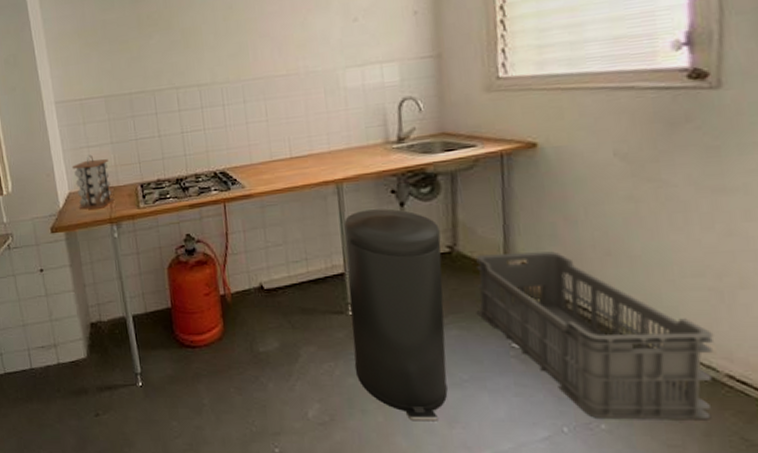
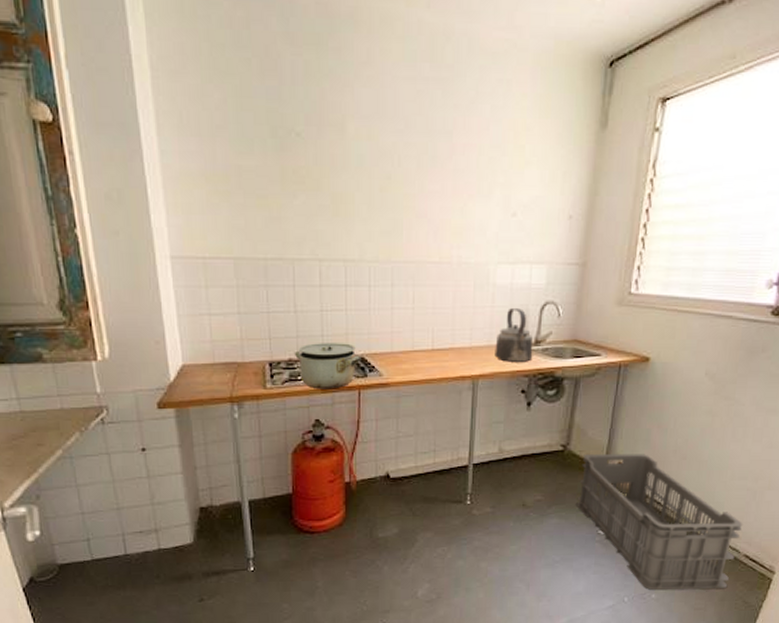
spice rack: present [72,154,115,210] -> none [188,323,238,385]
saucepan: none [161,160,223,206] -> present [294,343,362,389]
pedal bin: present [344,208,448,422] -> none [465,407,558,597]
kettle: none [355,108,398,163] -> present [494,308,534,362]

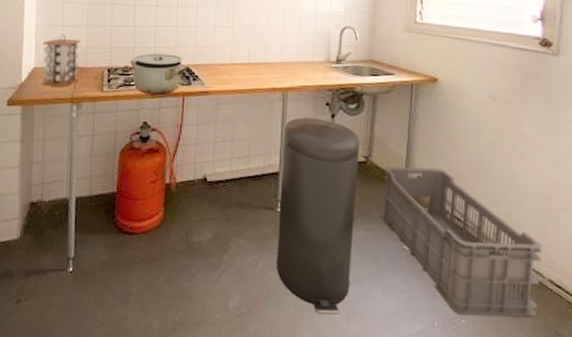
spice rack: none [188,323,238,385] -> present [41,33,80,87]
pedal bin: none [465,407,558,597] -> present [276,117,359,315]
kettle: present [494,308,534,362] -> none [302,31,335,78]

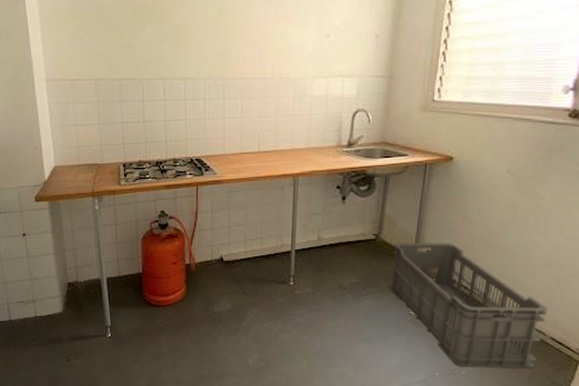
spice rack: present [41,33,80,87] -> none [59,132,98,183]
saucepan: present [129,53,187,95] -> none [143,147,199,186]
pedal bin: present [276,117,359,315] -> none [289,201,370,368]

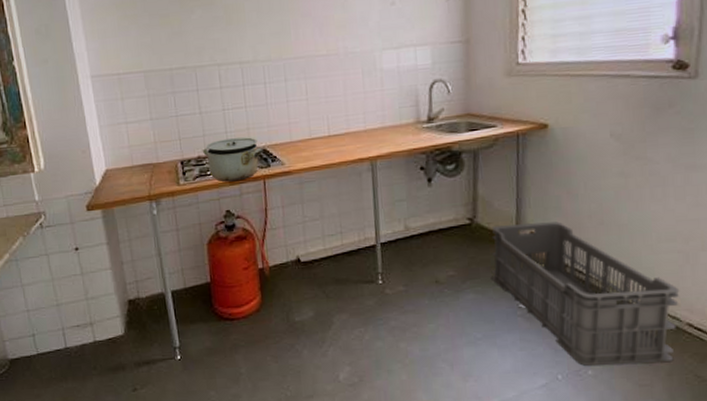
saucepan: none [143,147,199,186] -> present [202,137,264,182]

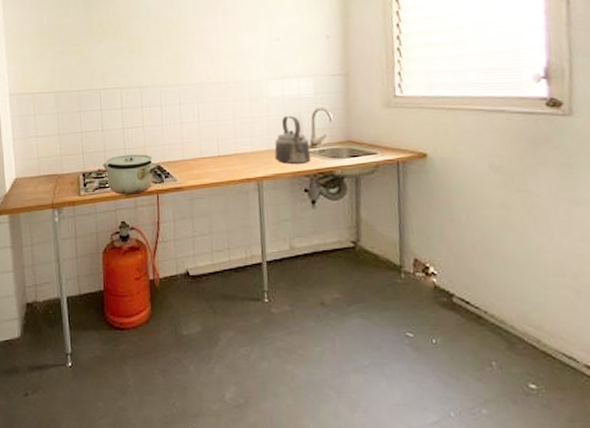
kettle: none [389,89,428,141] -> present [274,116,311,164]
plastic crate: present [491,222,680,366] -> none [375,249,574,407]

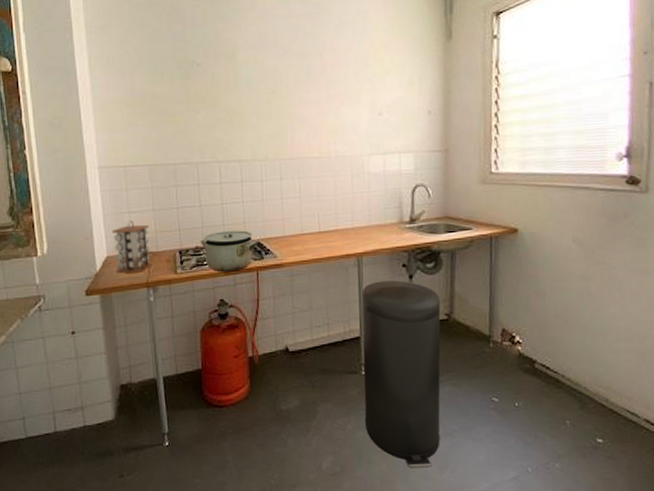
spice rack: none [20,144,58,195] -> present [111,220,153,274]
pedal bin: none [263,205,351,405] -> present [362,280,441,468]
kettle: present [274,116,311,164] -> none [374,192,410,240]

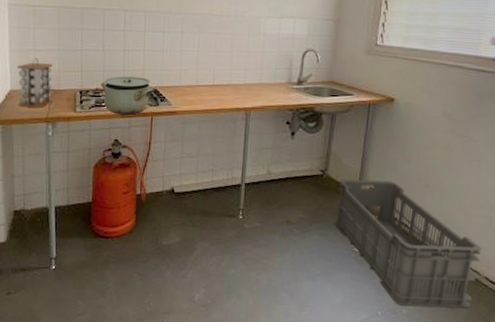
pedal bin: present [362,280,441,468] -> none [237,135,317,306]
plastic crate: none [466,319,638,459] -> present [334,179,482,309]

